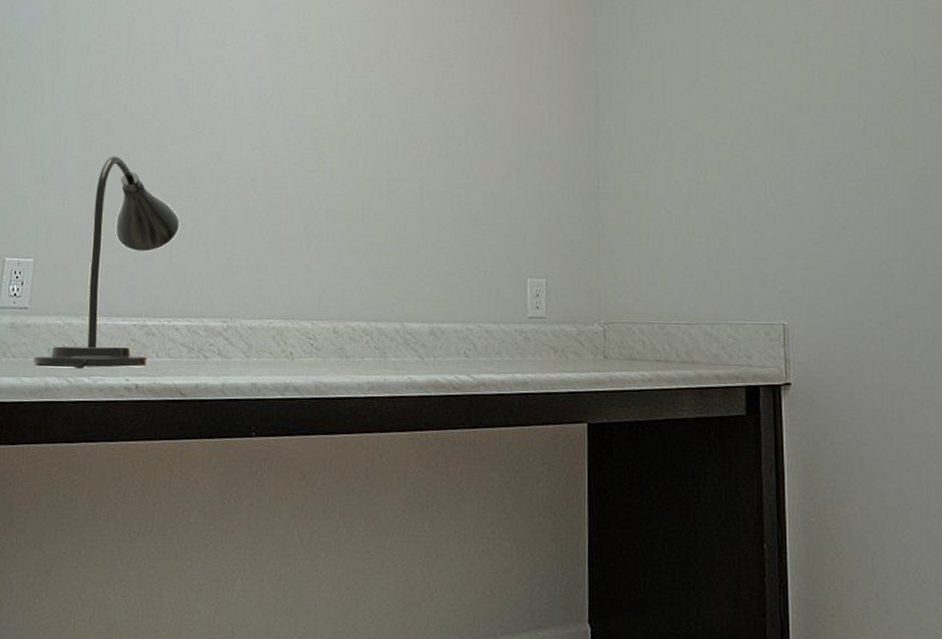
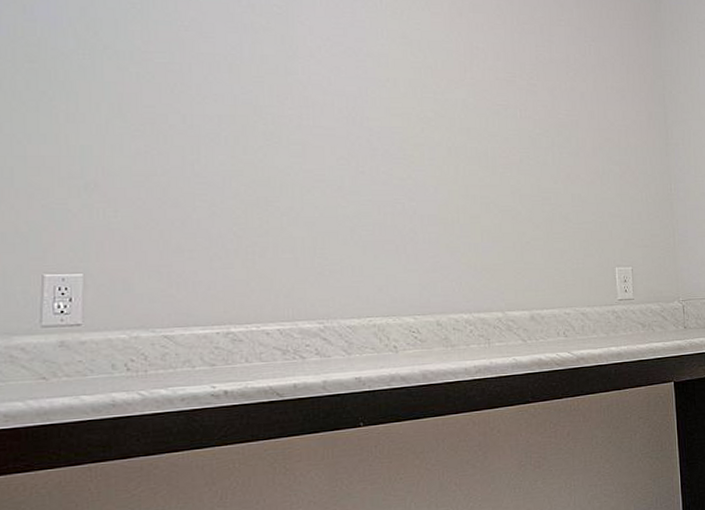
desk lamp: present [33,156,179,368] -> none [94,166,260,384]

